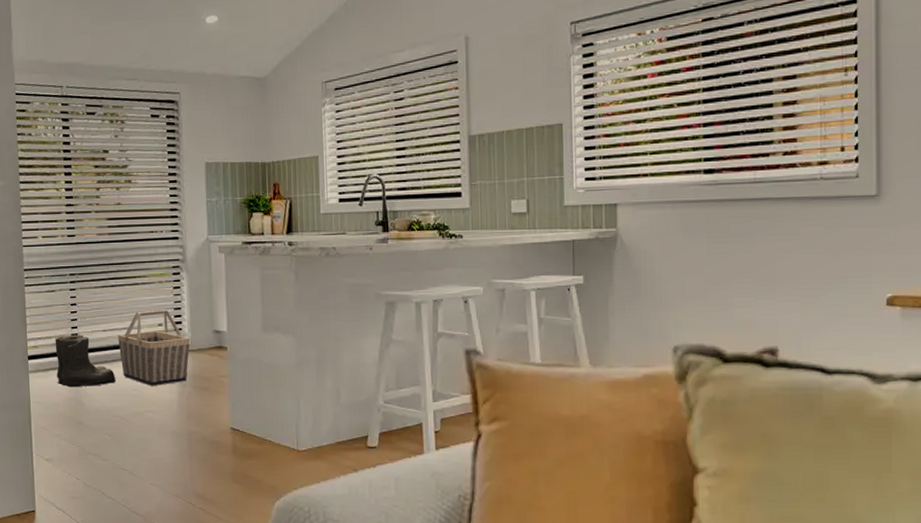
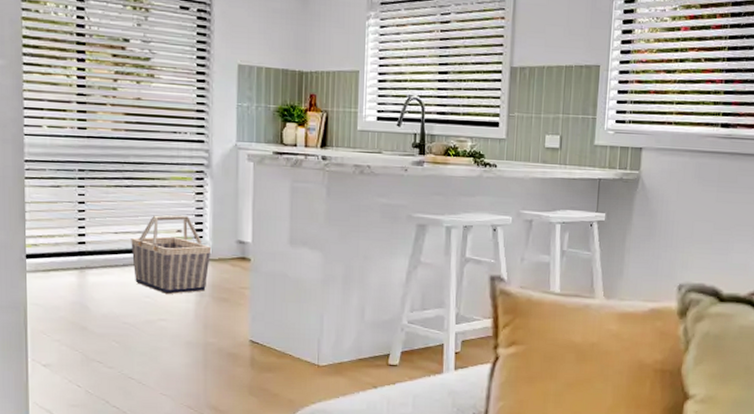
boots: present [55,334,116,388] -> none [58,234,127,291]

